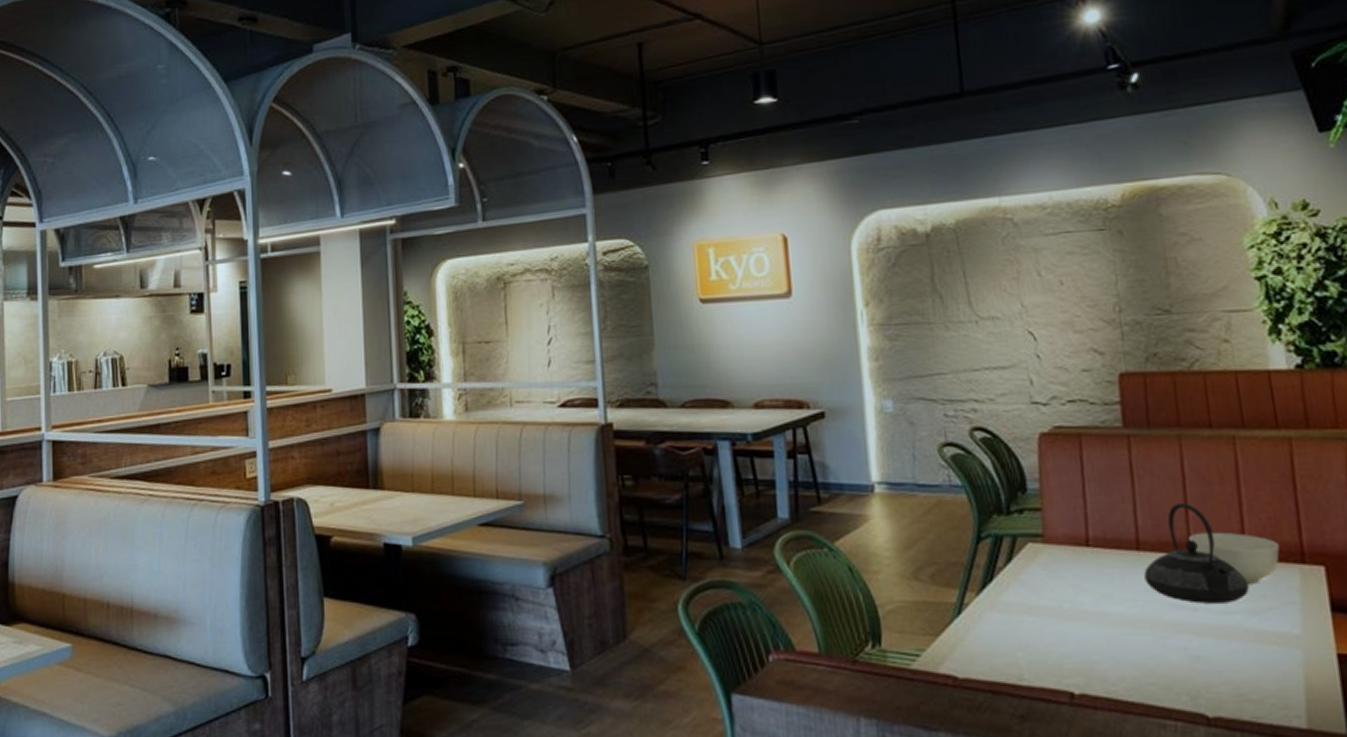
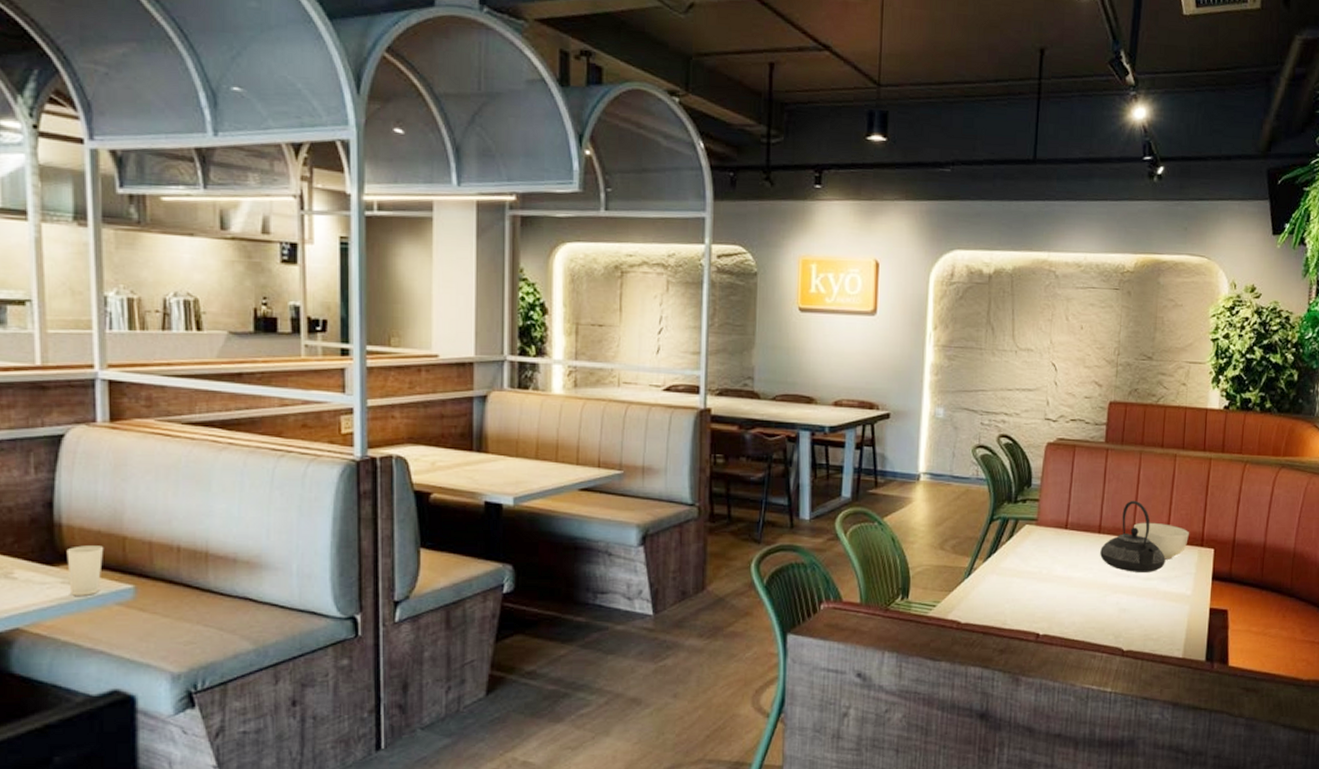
cup: none [18,604,48,655] -> present [66,545,104,596]

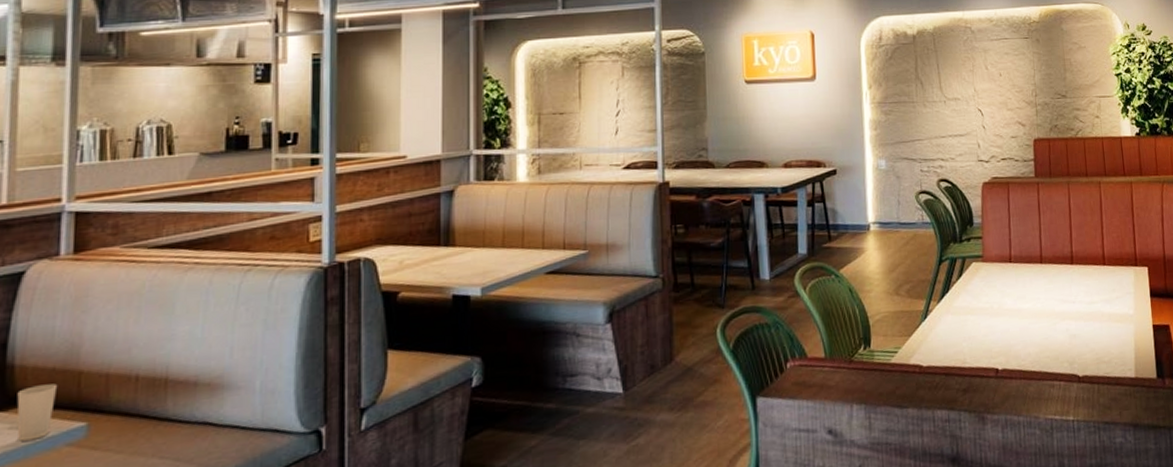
teapot: present [1100,500,1166,572] -> none [1044,228,1106,298]
bowl: present [1133,522,1190,560] -> none [1071,247,1124,282]

